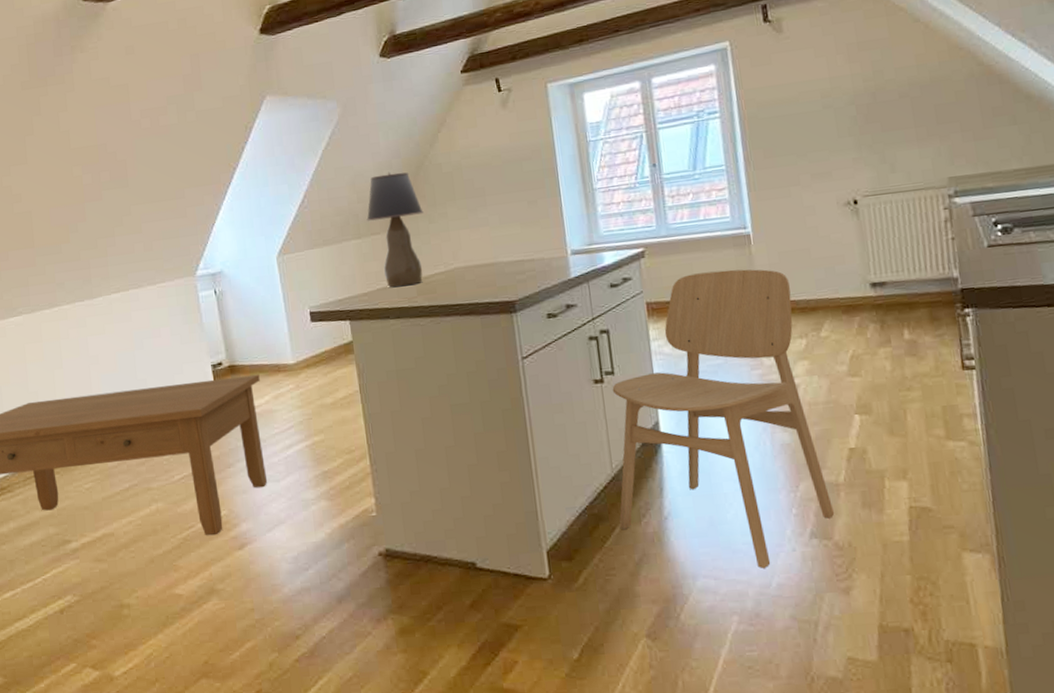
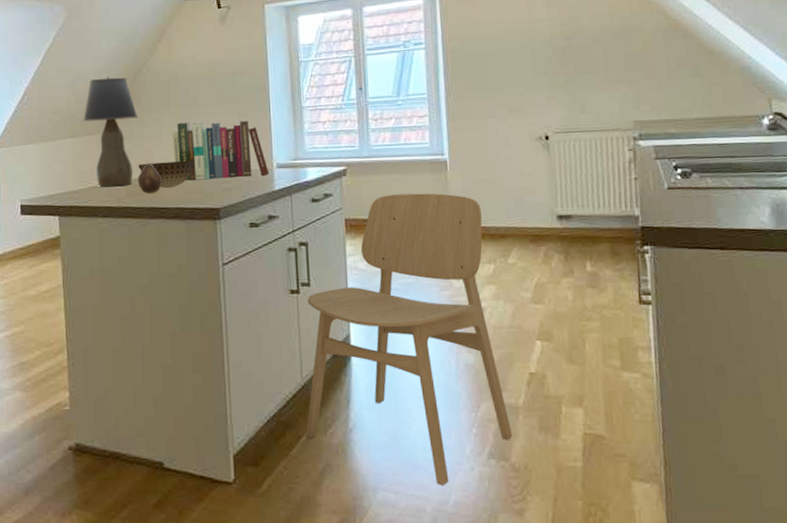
bowl: none [427,252,486,285] -> present [138,160,195,189]
fruit: none [427,258,453,291] -> present [137,162,162,194]
books: none [460,207,564,275] -> present [173,120,270,181]

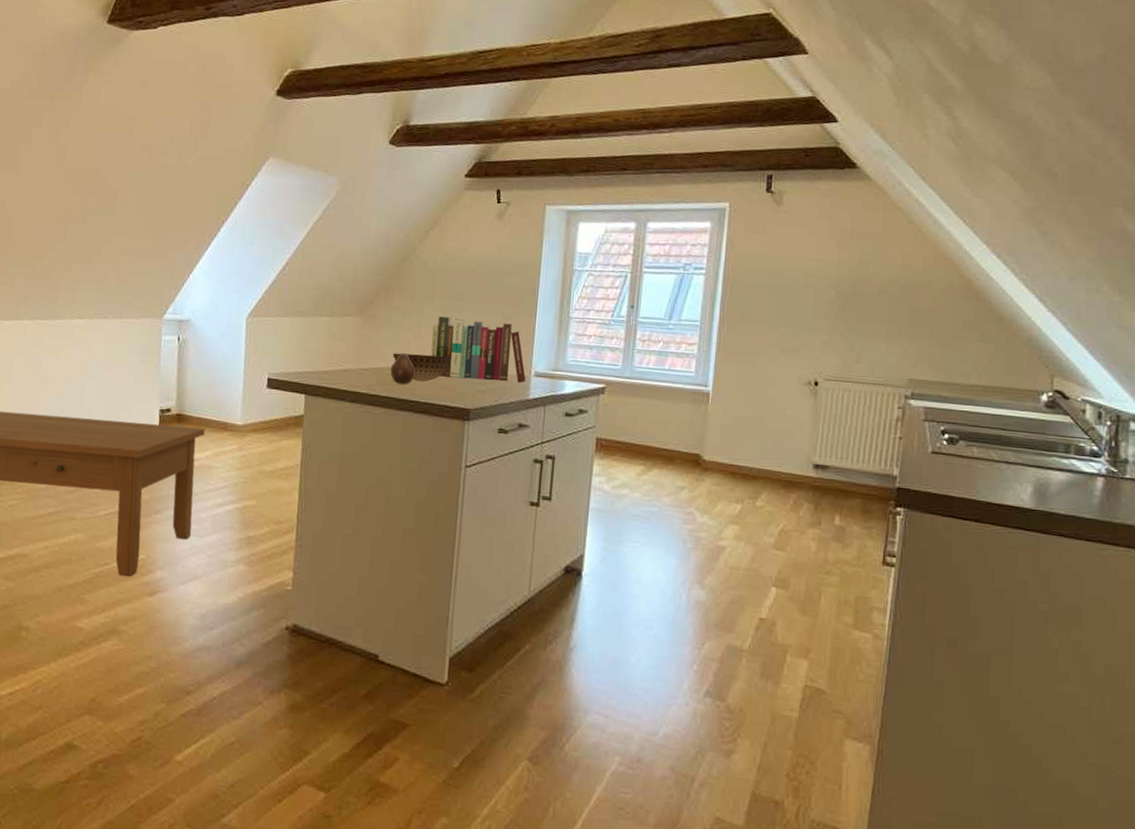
table lamp: present [83,75,138,187] -> none [342,257,400,373]
dining chair: present [305,193,513,486] -> none [524,419,737,717]

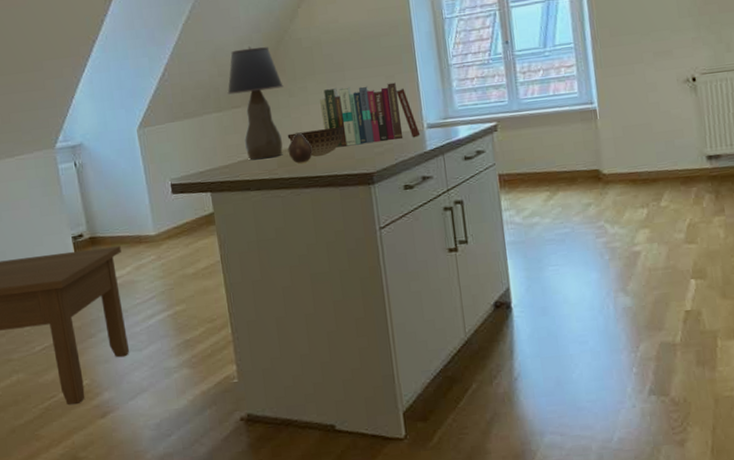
table lamp: none [342,257,400,373] -> present [227,45,284,160]

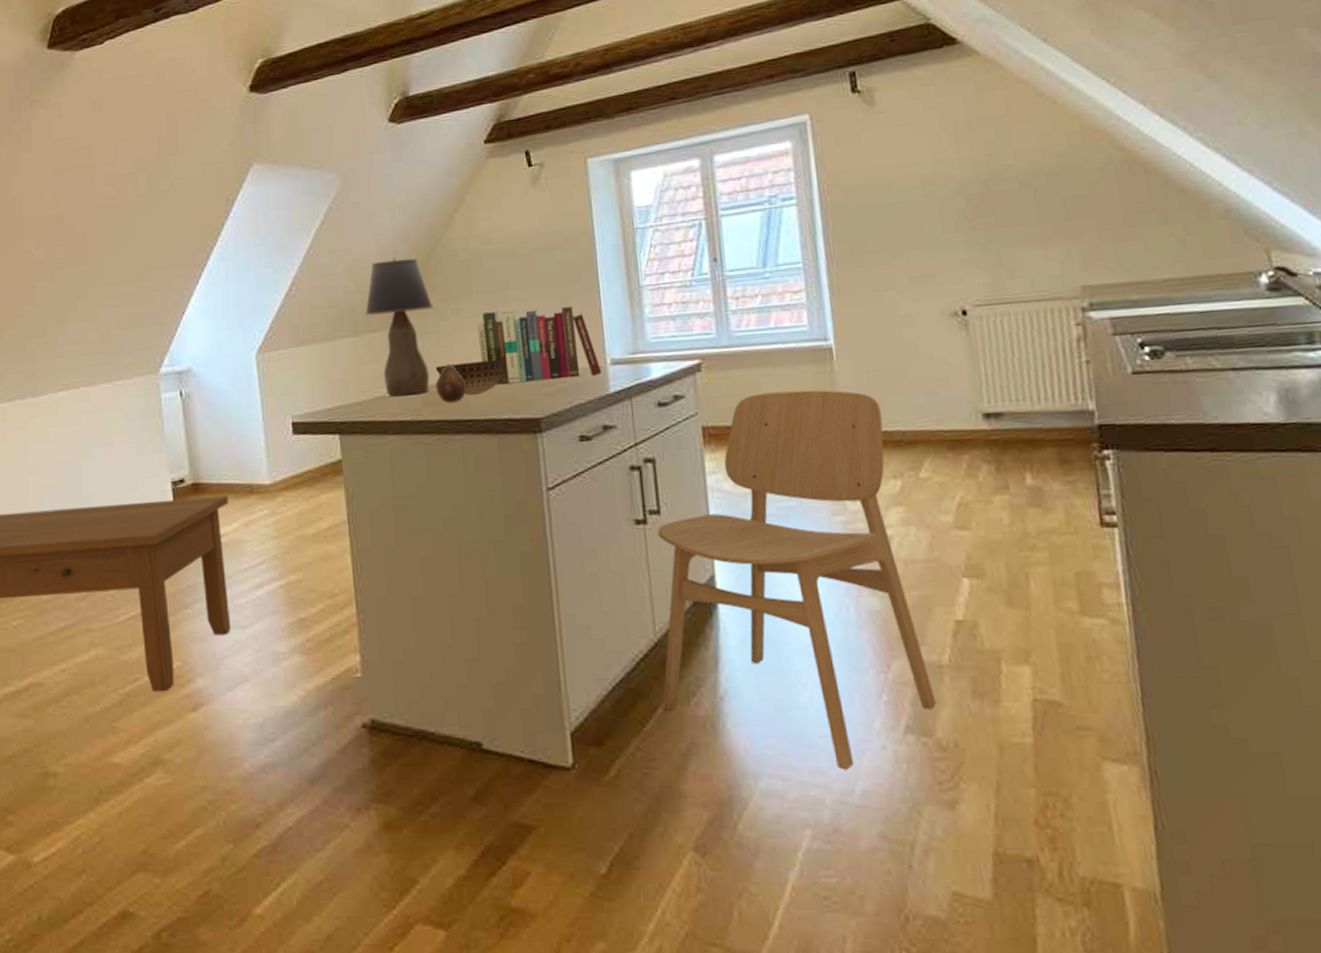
dining chair: none [465,142,672,425] -> present [657,390,937,771]

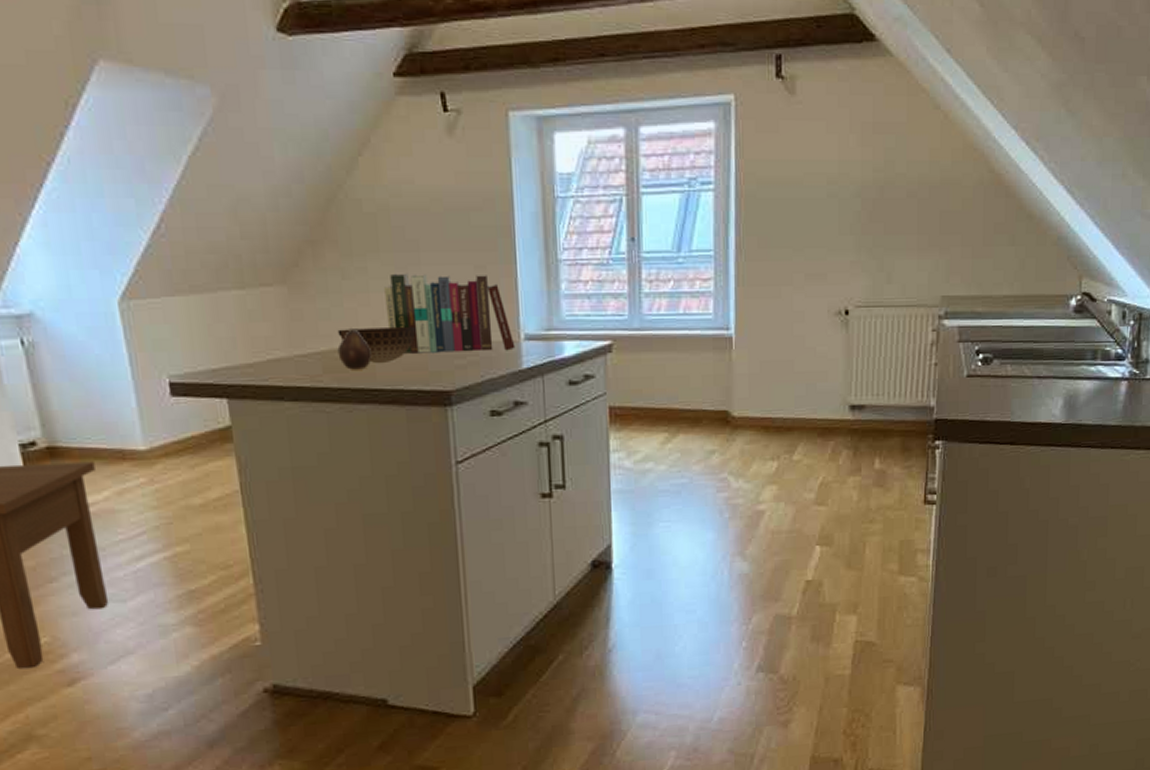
table lamp: present [365,257,434,397] -> none [253,200,335,360]
dining chair: present [657,390,937,771] -> none [558,376,784,704]

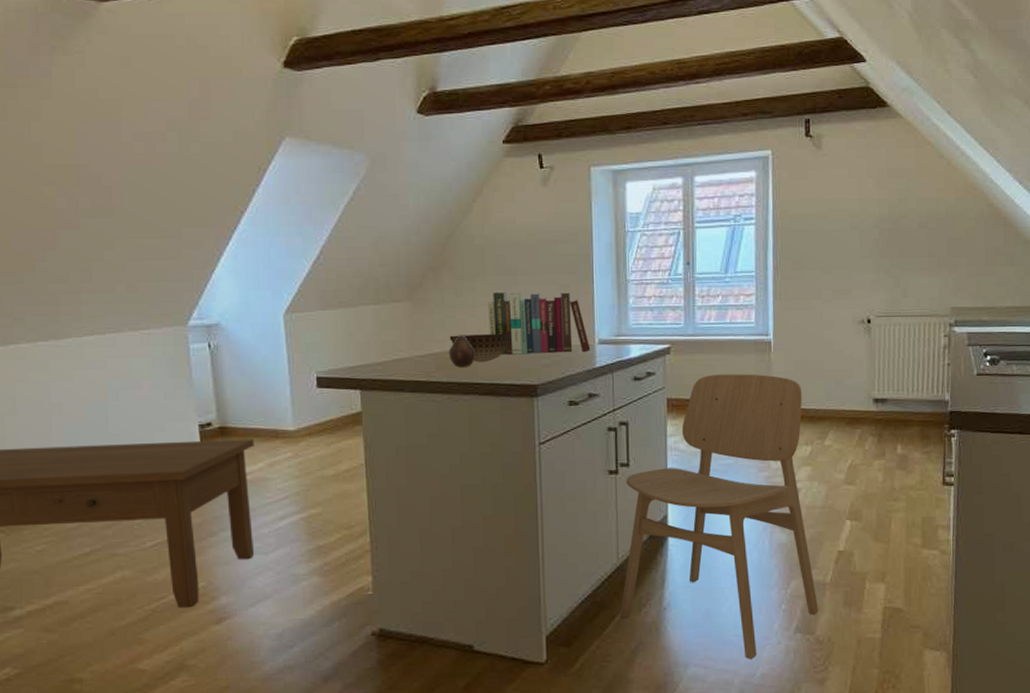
dining chair: none [558,376,784,704] -> present [619,374,819,660]

